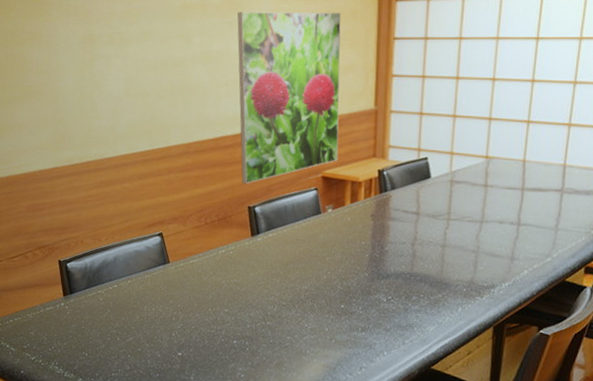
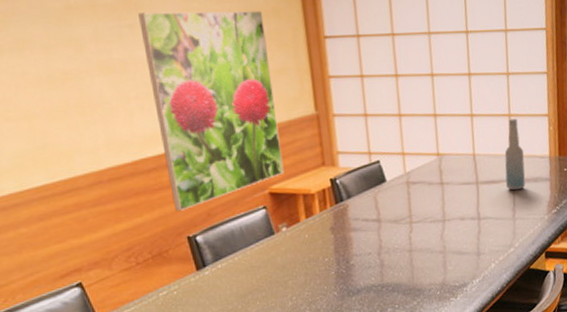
bottle: none [553,128,579,201] -> present [504,118,525,191]

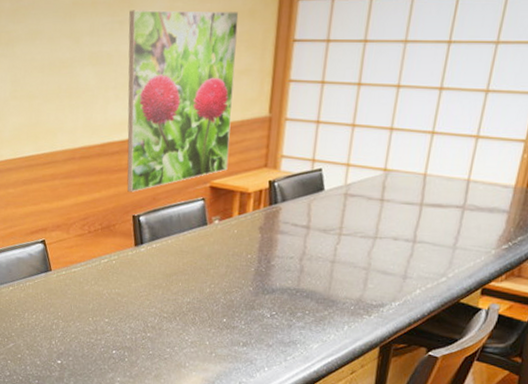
bottle: present [504,118,525,191] -> none [453,141,486,219]

